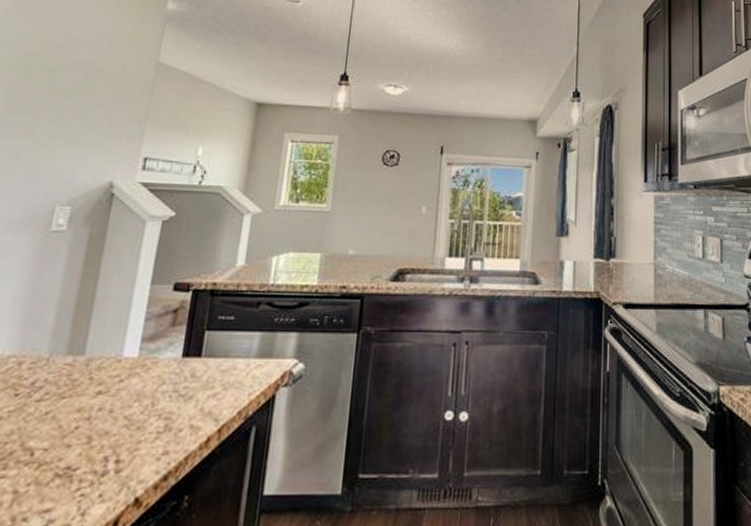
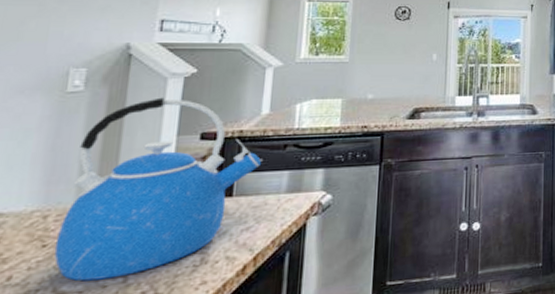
kettle: none [25,241,233,438] -> present [54,97,261,282]

